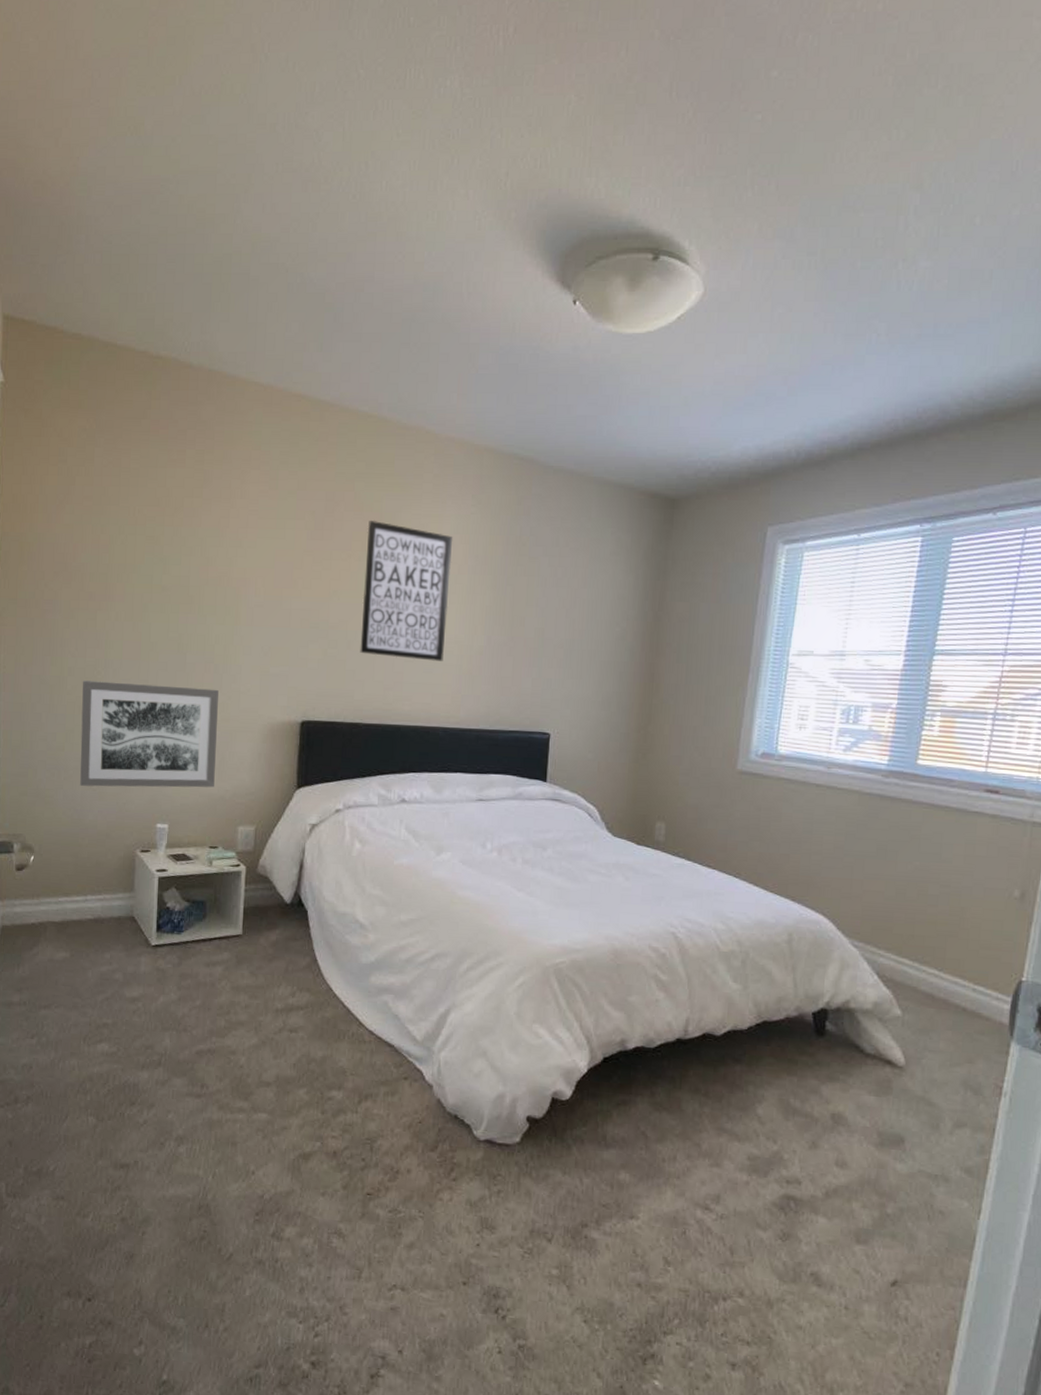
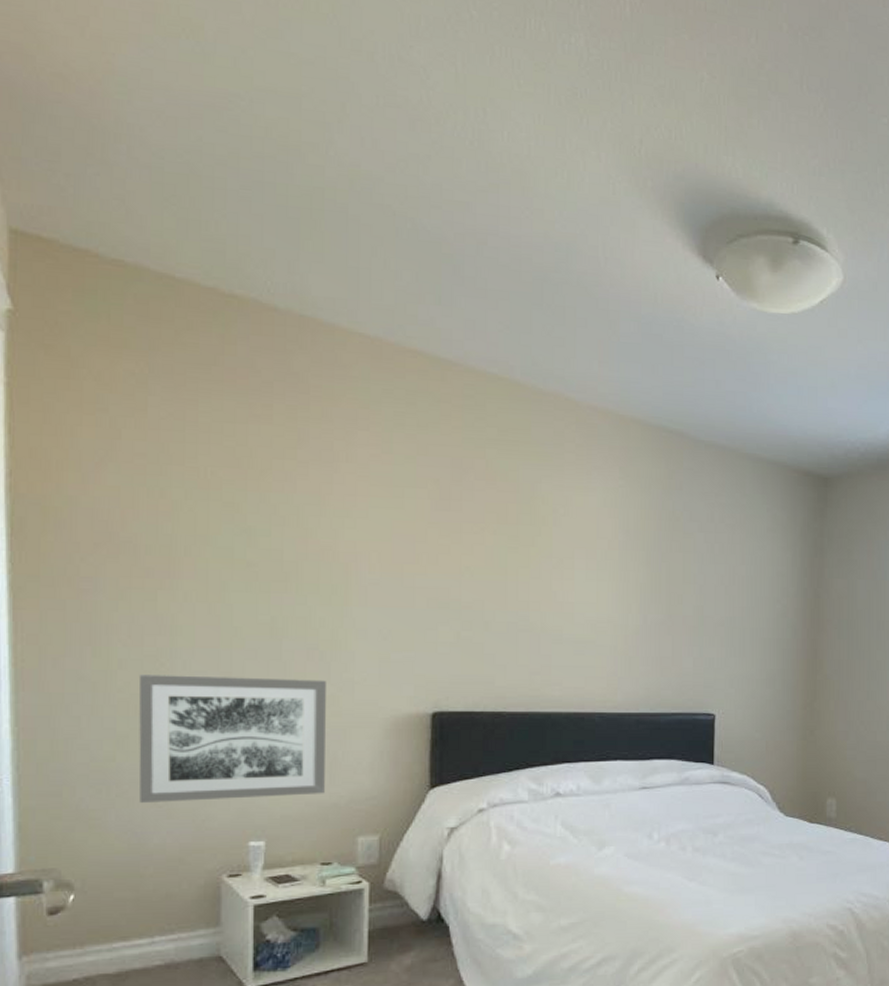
wall art: present [360,520,453,661] -> none [500,490,601,642]

